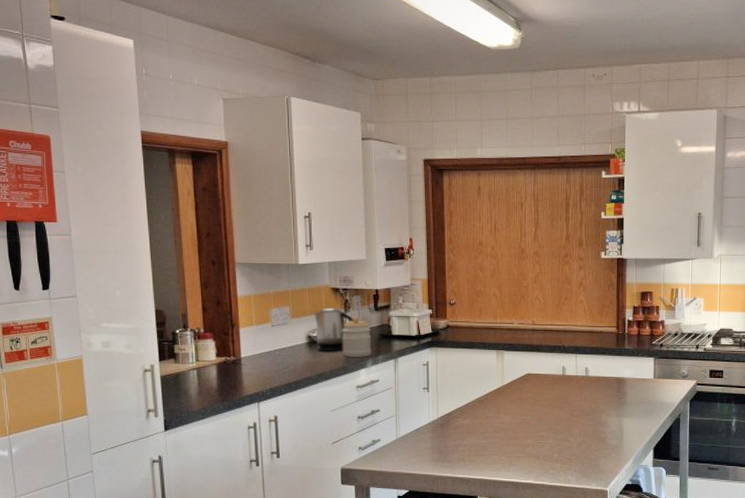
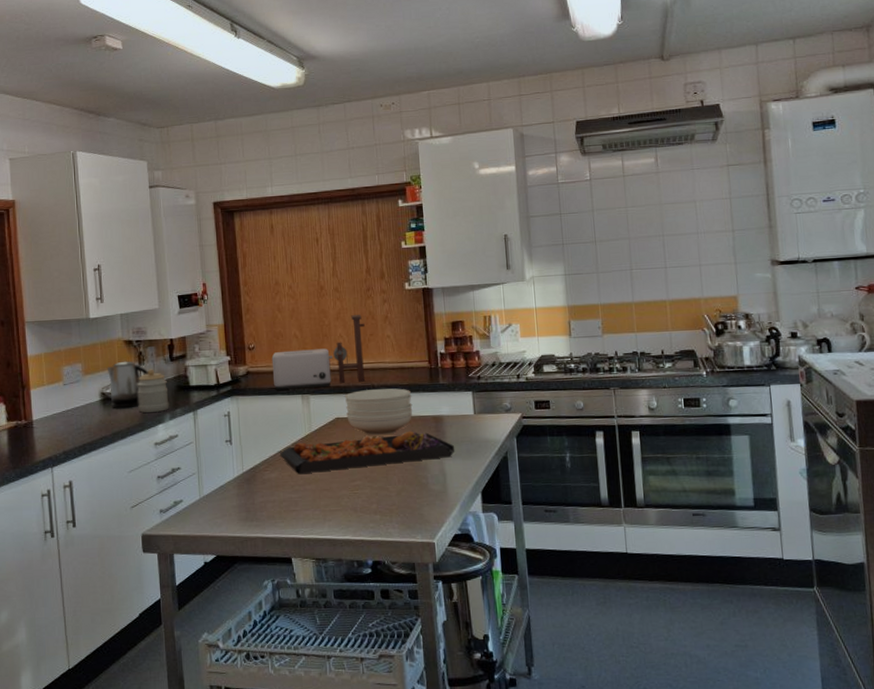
toaster: none [471,308,529,345] -> present [271,348,334,390]
food tray: none [473,390,634,423] -> present [280,431,455,475]
paper towel holder: none [529,279,560,342] -> present [333,315,365,383]
bowl: none [536,350,599,392] -> present [344,388,413,435]

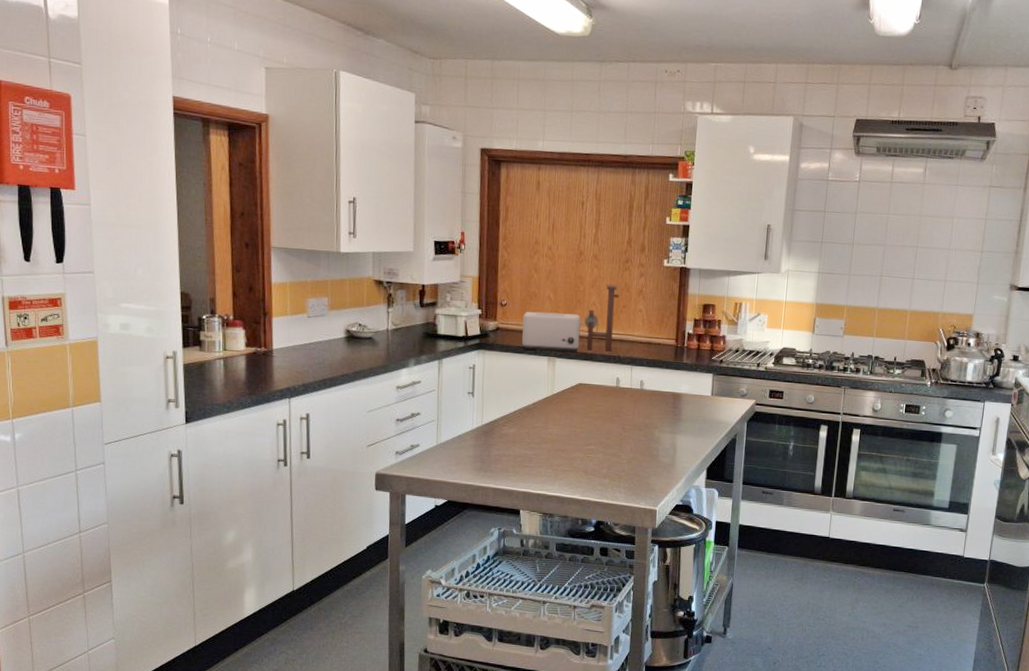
kettle: present [108,361,149,408] -> none [355,300,397,349]
jar: present [136,369,169,413] -> none [383,312,416,356]
food tray: present [280,431,455,475] -> none [520,402,689,434]
bowl: present [344,388,413,435] -> none [589,359,655,405]

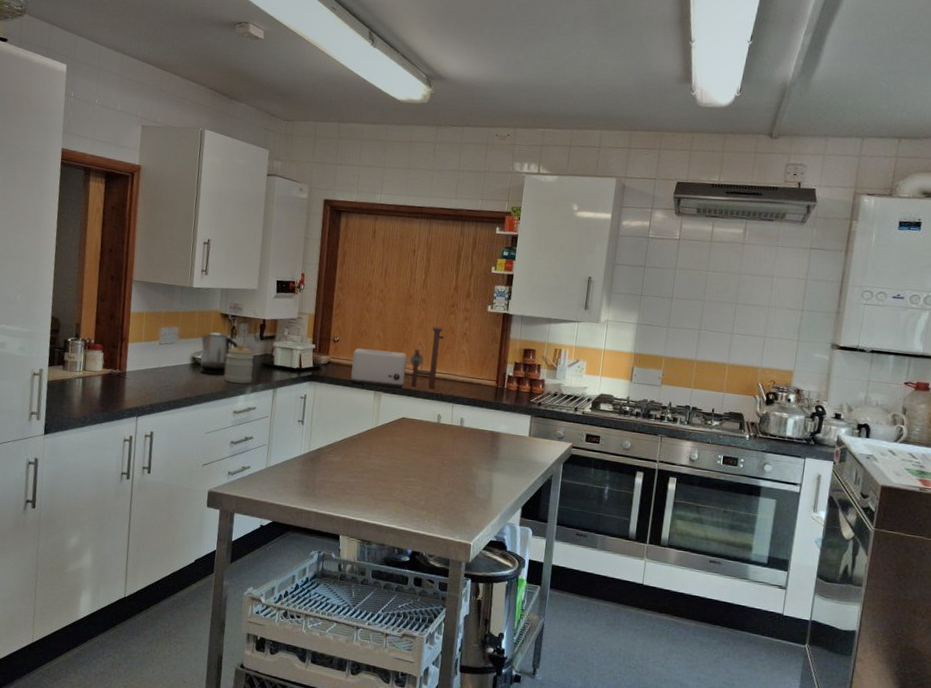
kettle: none [355,300,397,349] -> present [200,332,239,376]
jar: none [383,312,416,356] -> present [224,343,254,384]

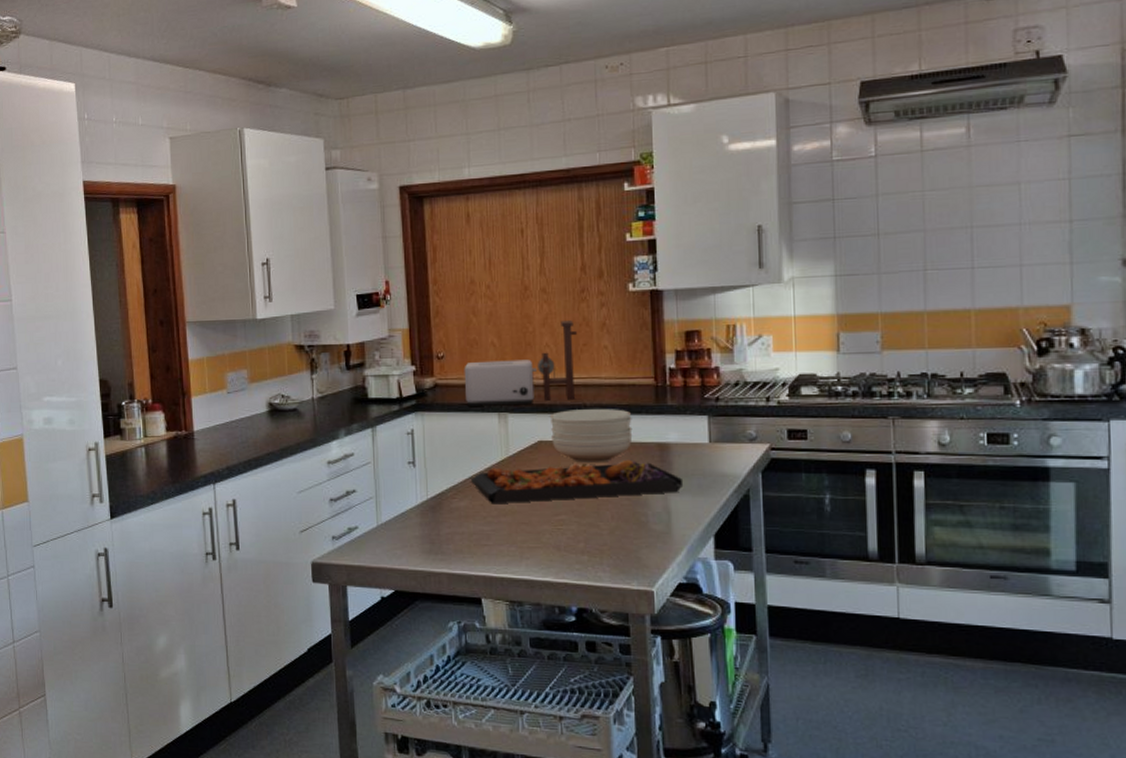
kettle: present [200,332,239,376] -> none [276,368,322,421]
jar: present [224,343,254,384] -> none [307,378,345,427]
food tray: none [345,433,506,471] -> present [471,459,684,505]
bowl: none [412,396,475,441] -> present [549,409,633,463]

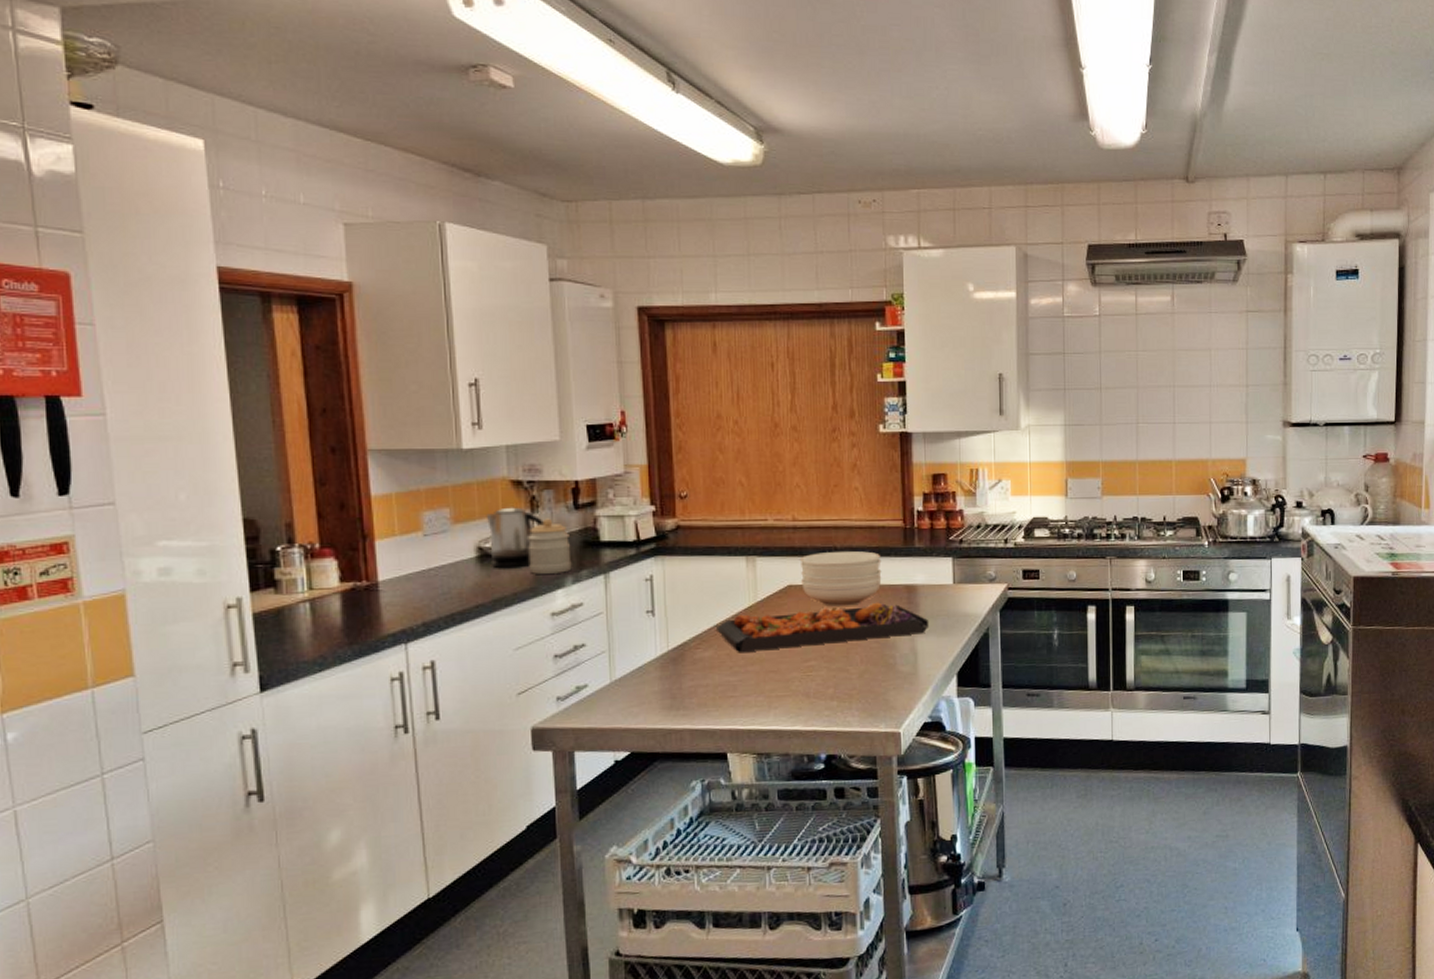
kettle: none [276,368,322,421] -> present [487,507,545,568]
jar: none [307,378,345,427] -> present [526,518,572,574]
toaster: present [464,359,538,406] -> none [709,500,788,550]
paper towel holder: present [538,321,577,401] -> none [788,461,828,543]

